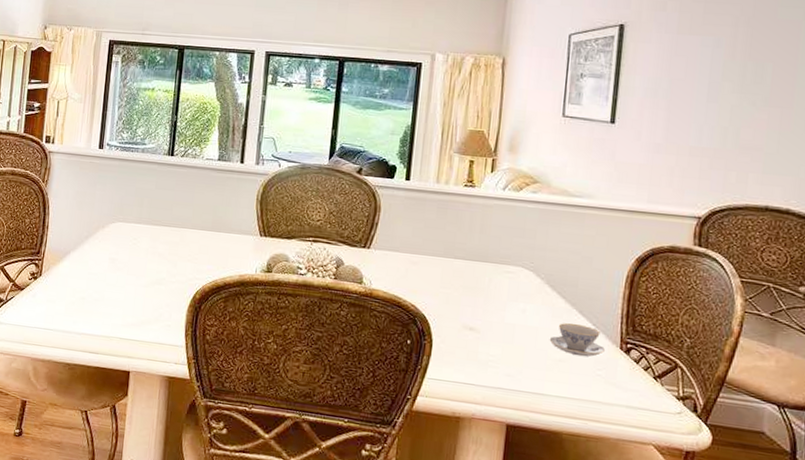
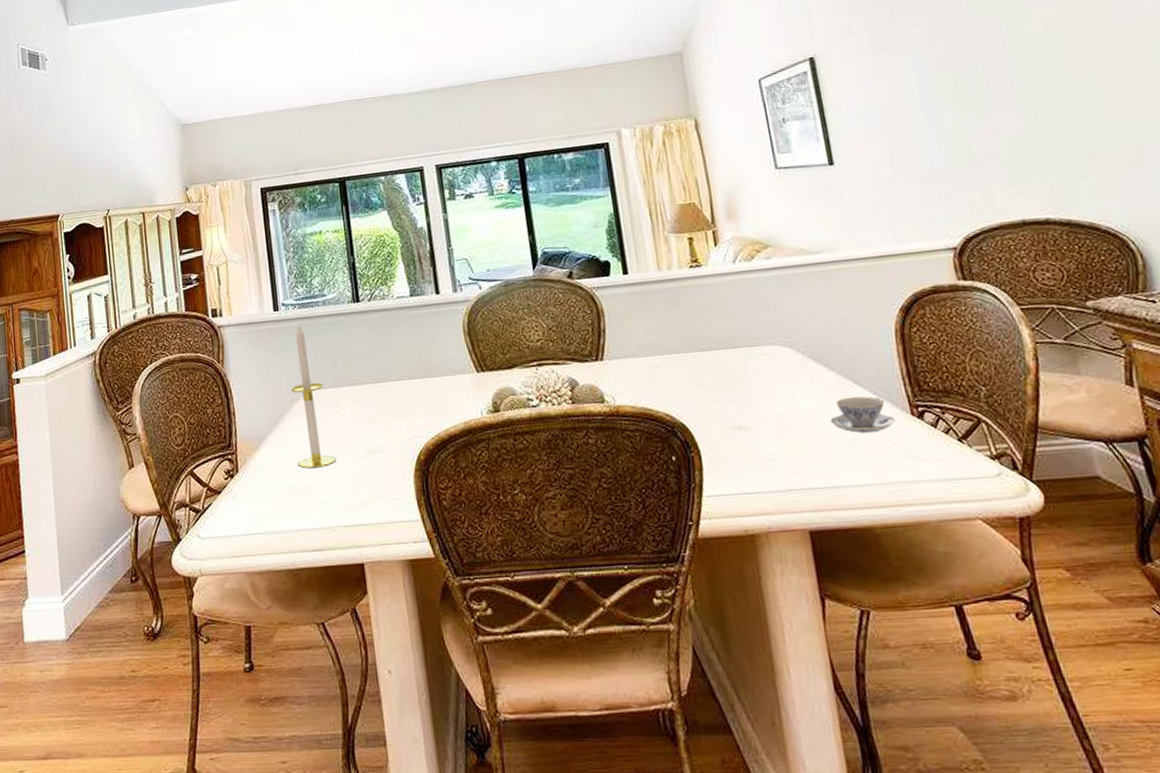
candle: none [93,163,127,287] -> present [291,323,337,469]

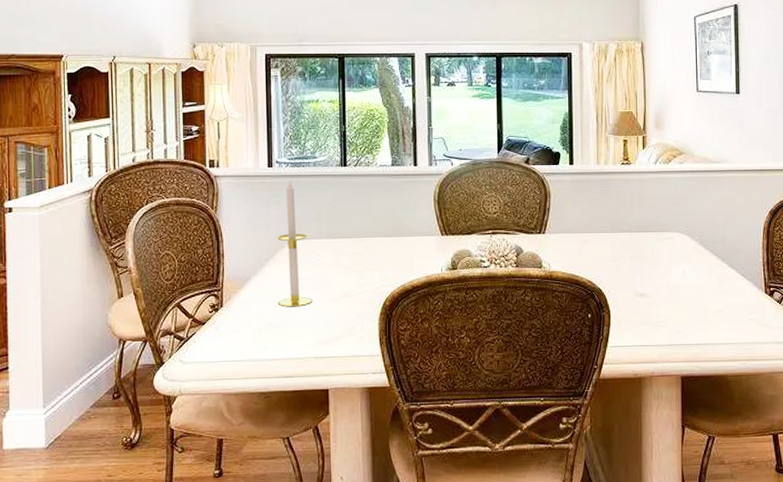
teacup: present [830,396,895,433] -> none [708,277,753,305]

